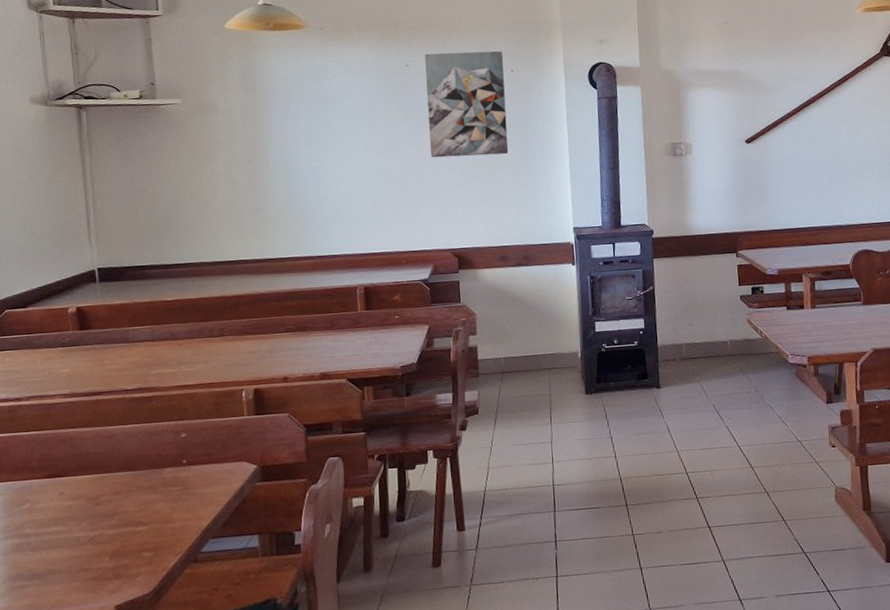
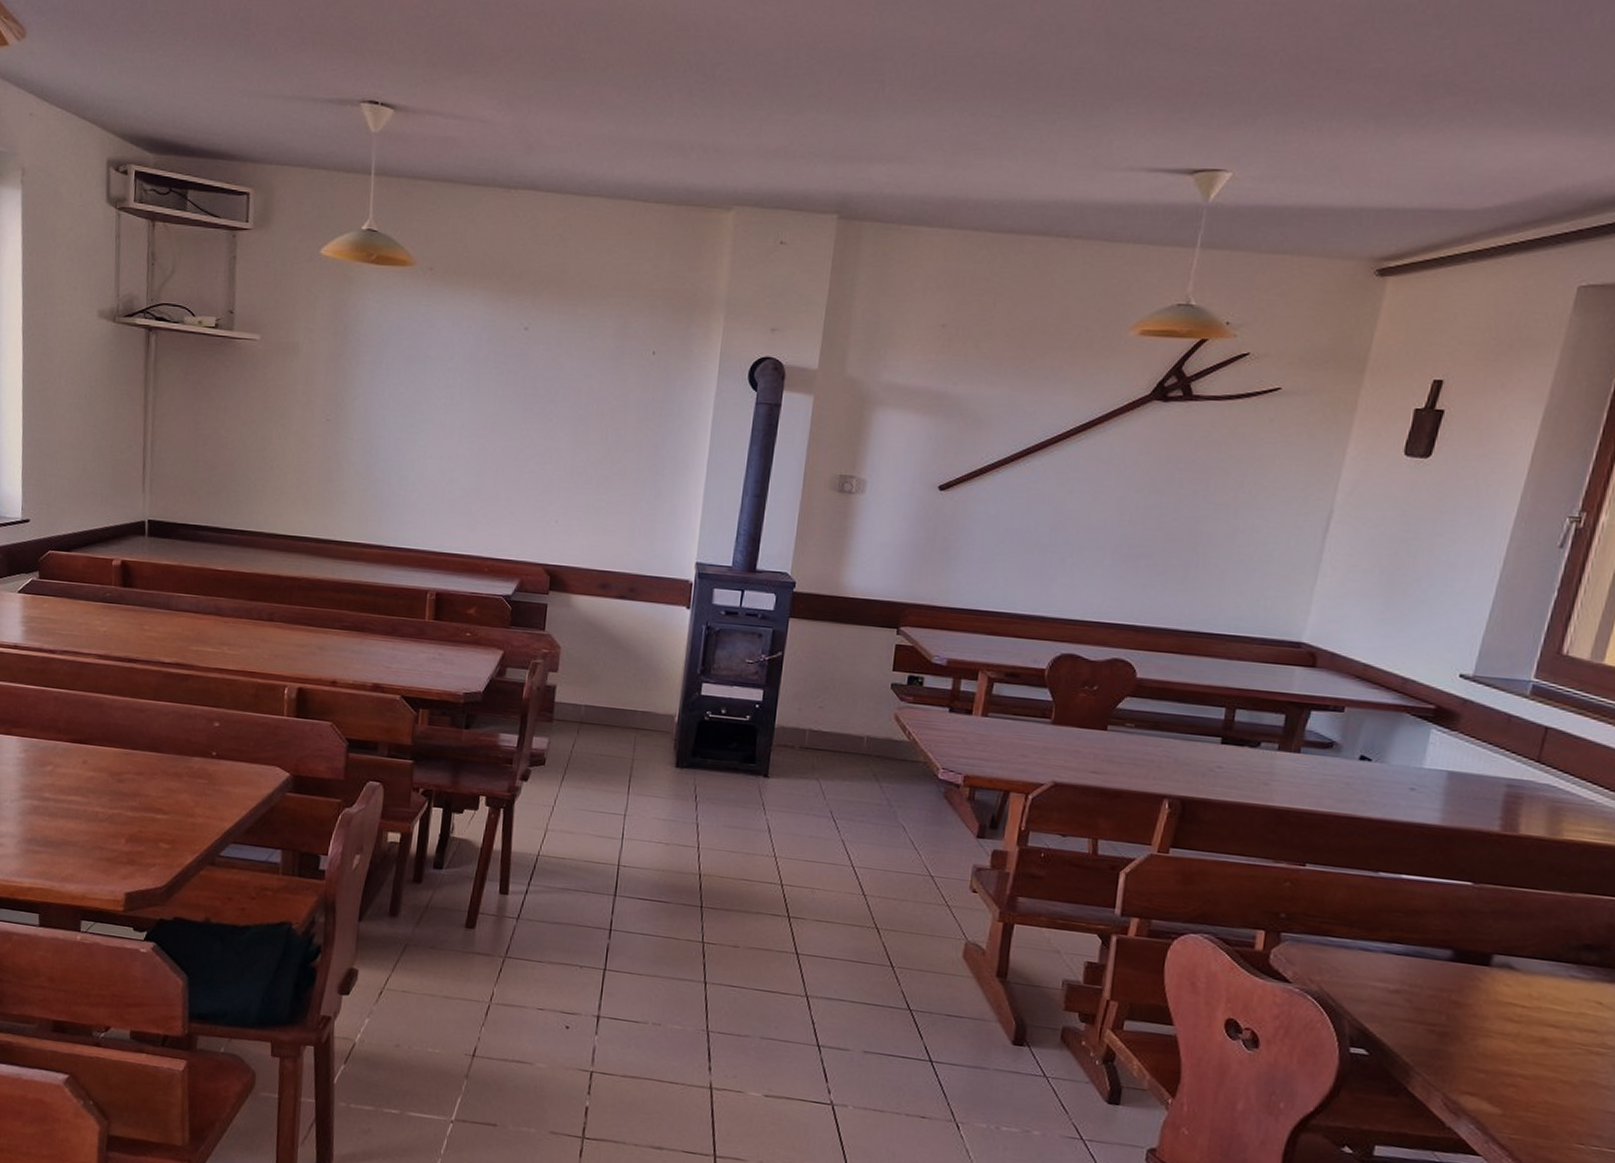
wall art: present [425,51,509,158] -> none [538,317,646,457]

